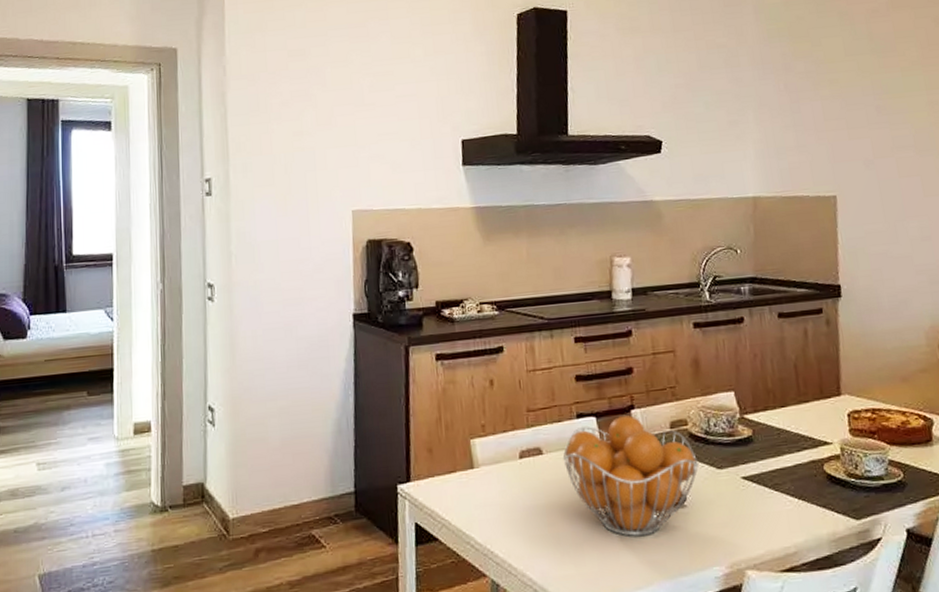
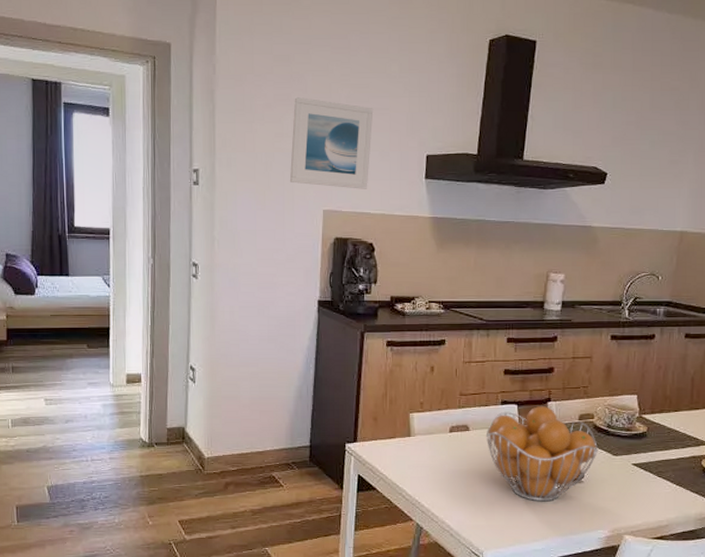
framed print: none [312,91,400,184] -> present [289,97,374,189]

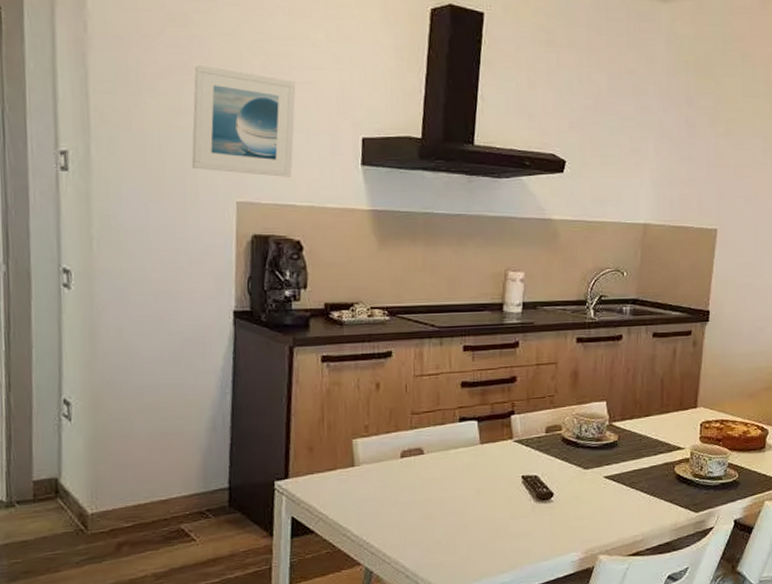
fruit basket: present [485,406,599,502] -> none [442,420,568,528]

